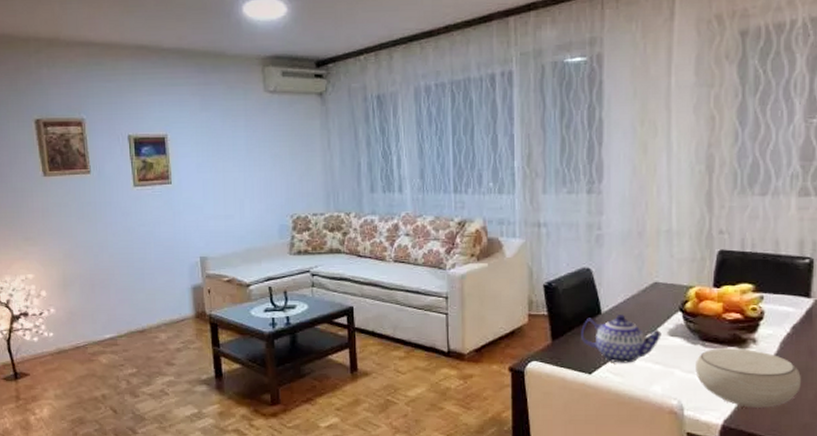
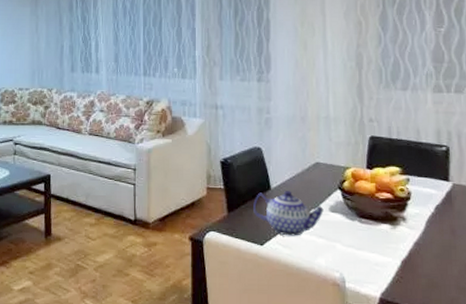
bowl: present [695,348,801,408] -> none [354,225,446,282]

